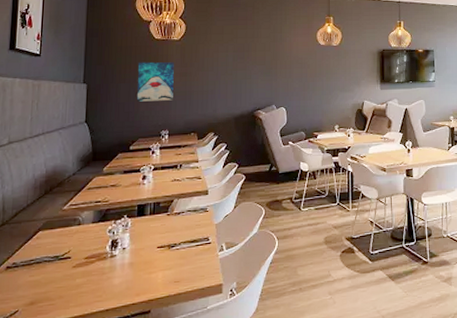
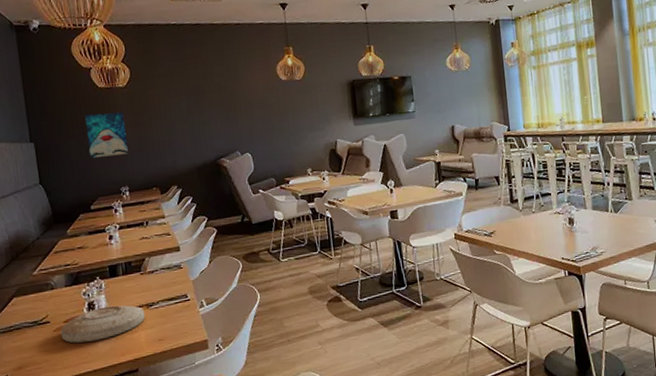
plate: none [79,244,166,281] -> present [60,305,146,343]

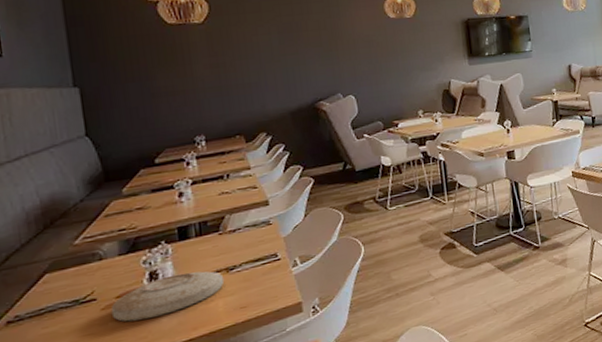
wall art: present [84,112,128,158] -> none [148,51,205,104]

